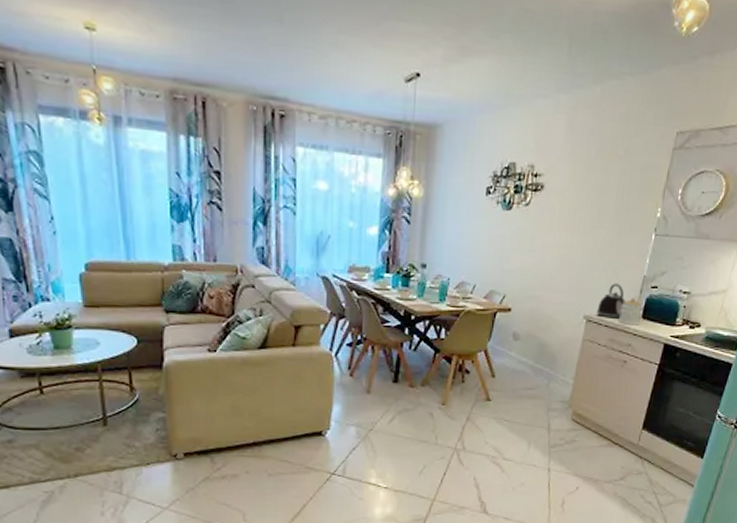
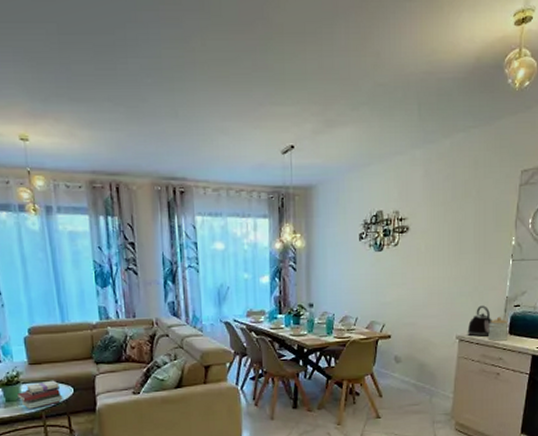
books: none [68,327,124,359] -> present [17,380,63,409]

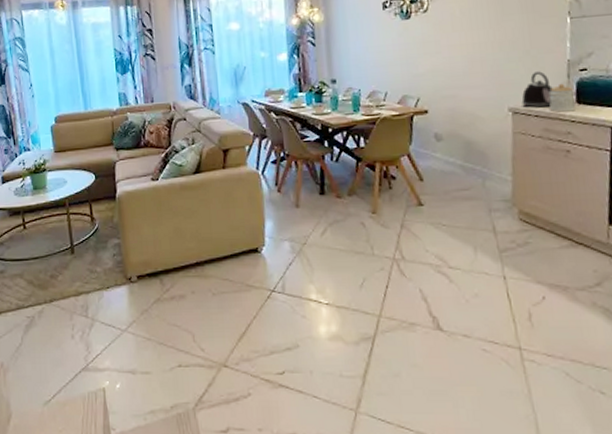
books: present [17,380,63,409] -> none [44,167,85,197]

